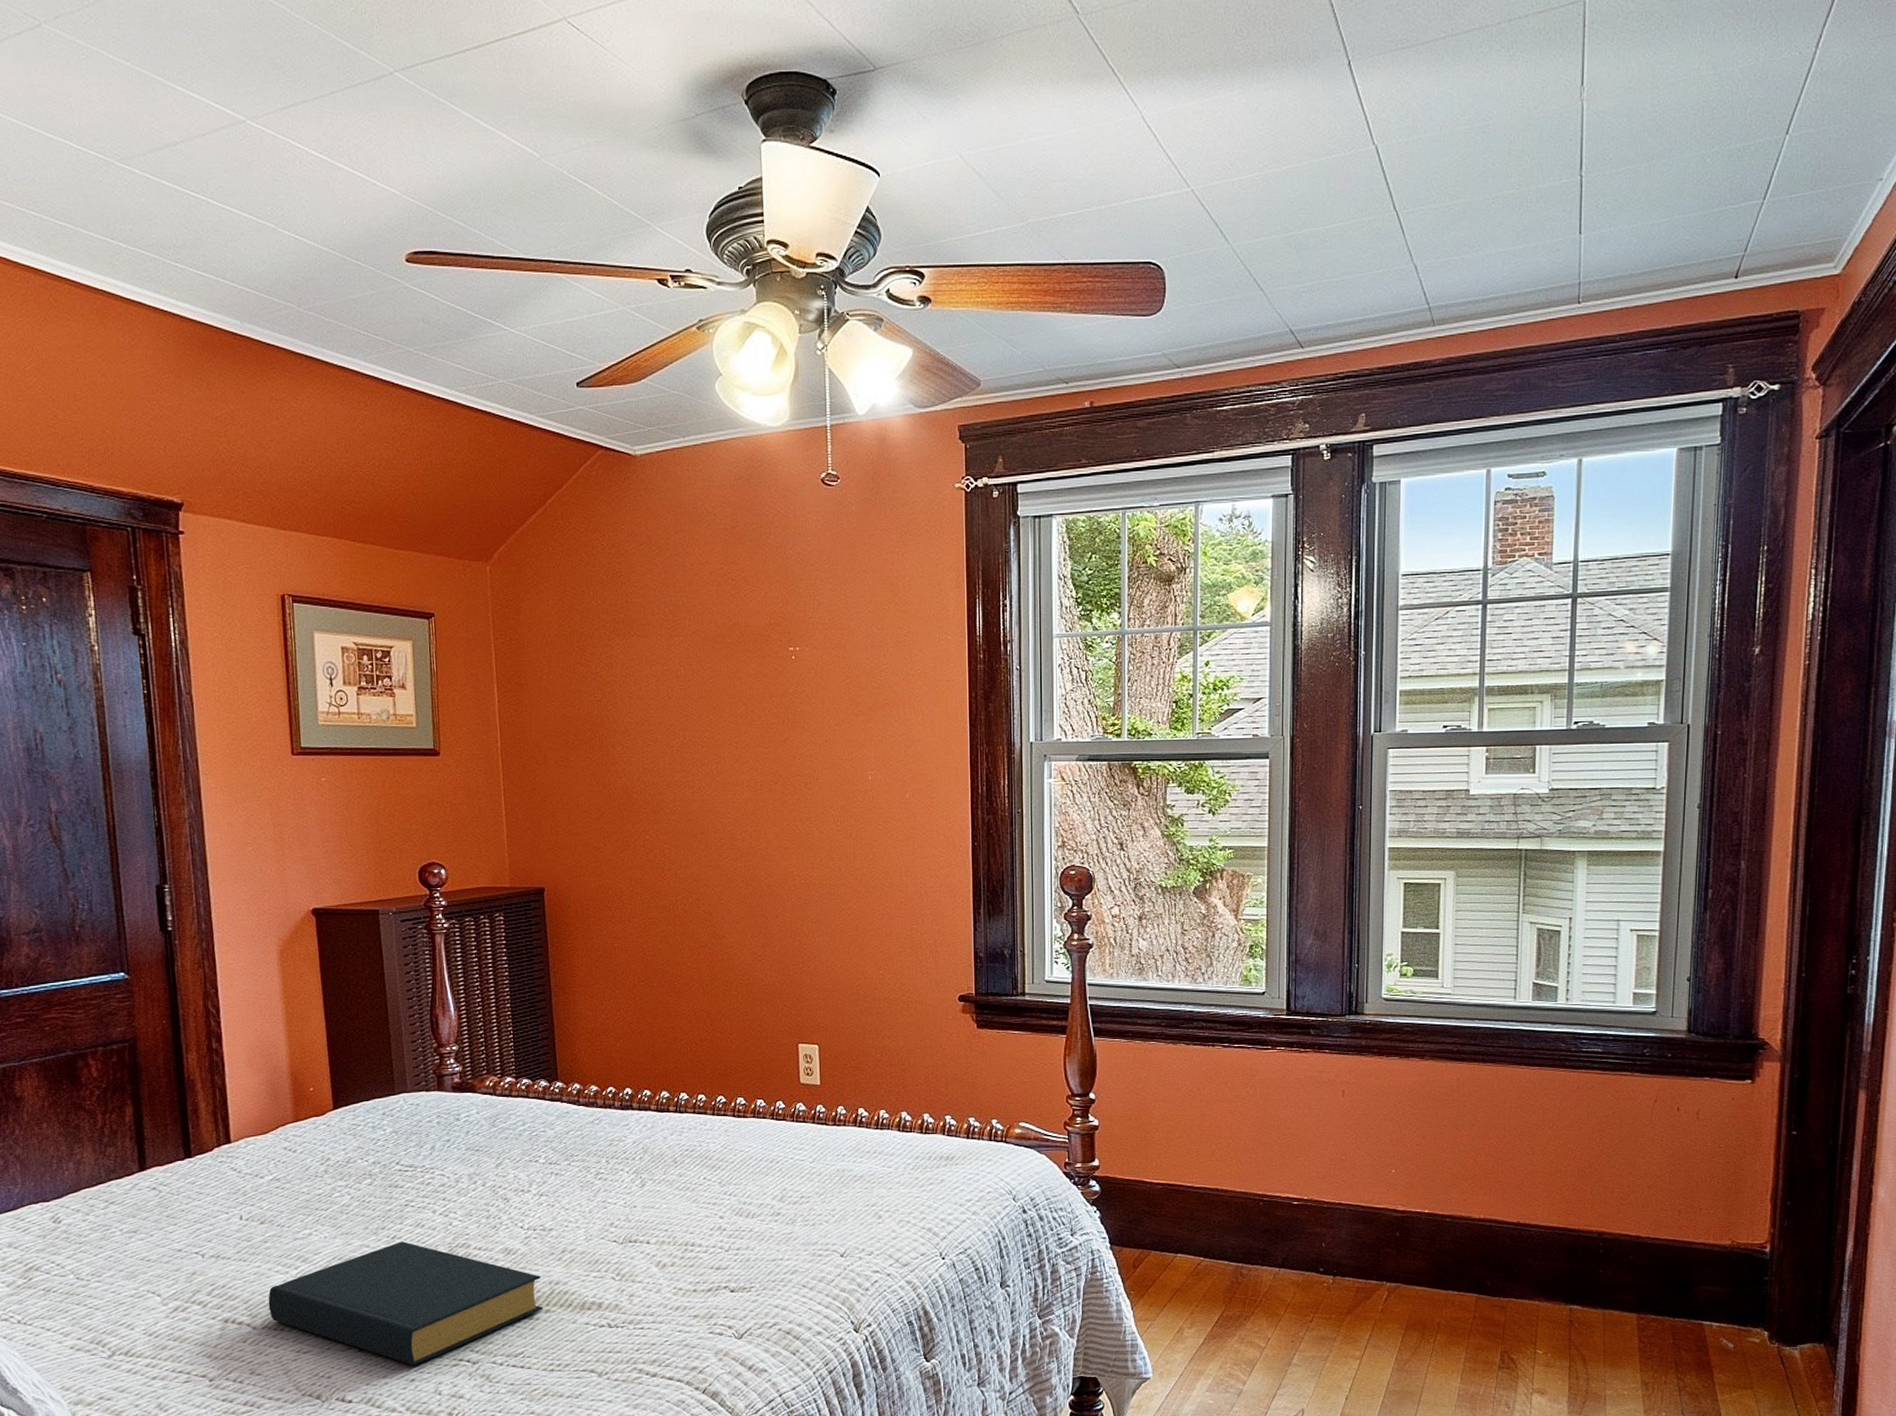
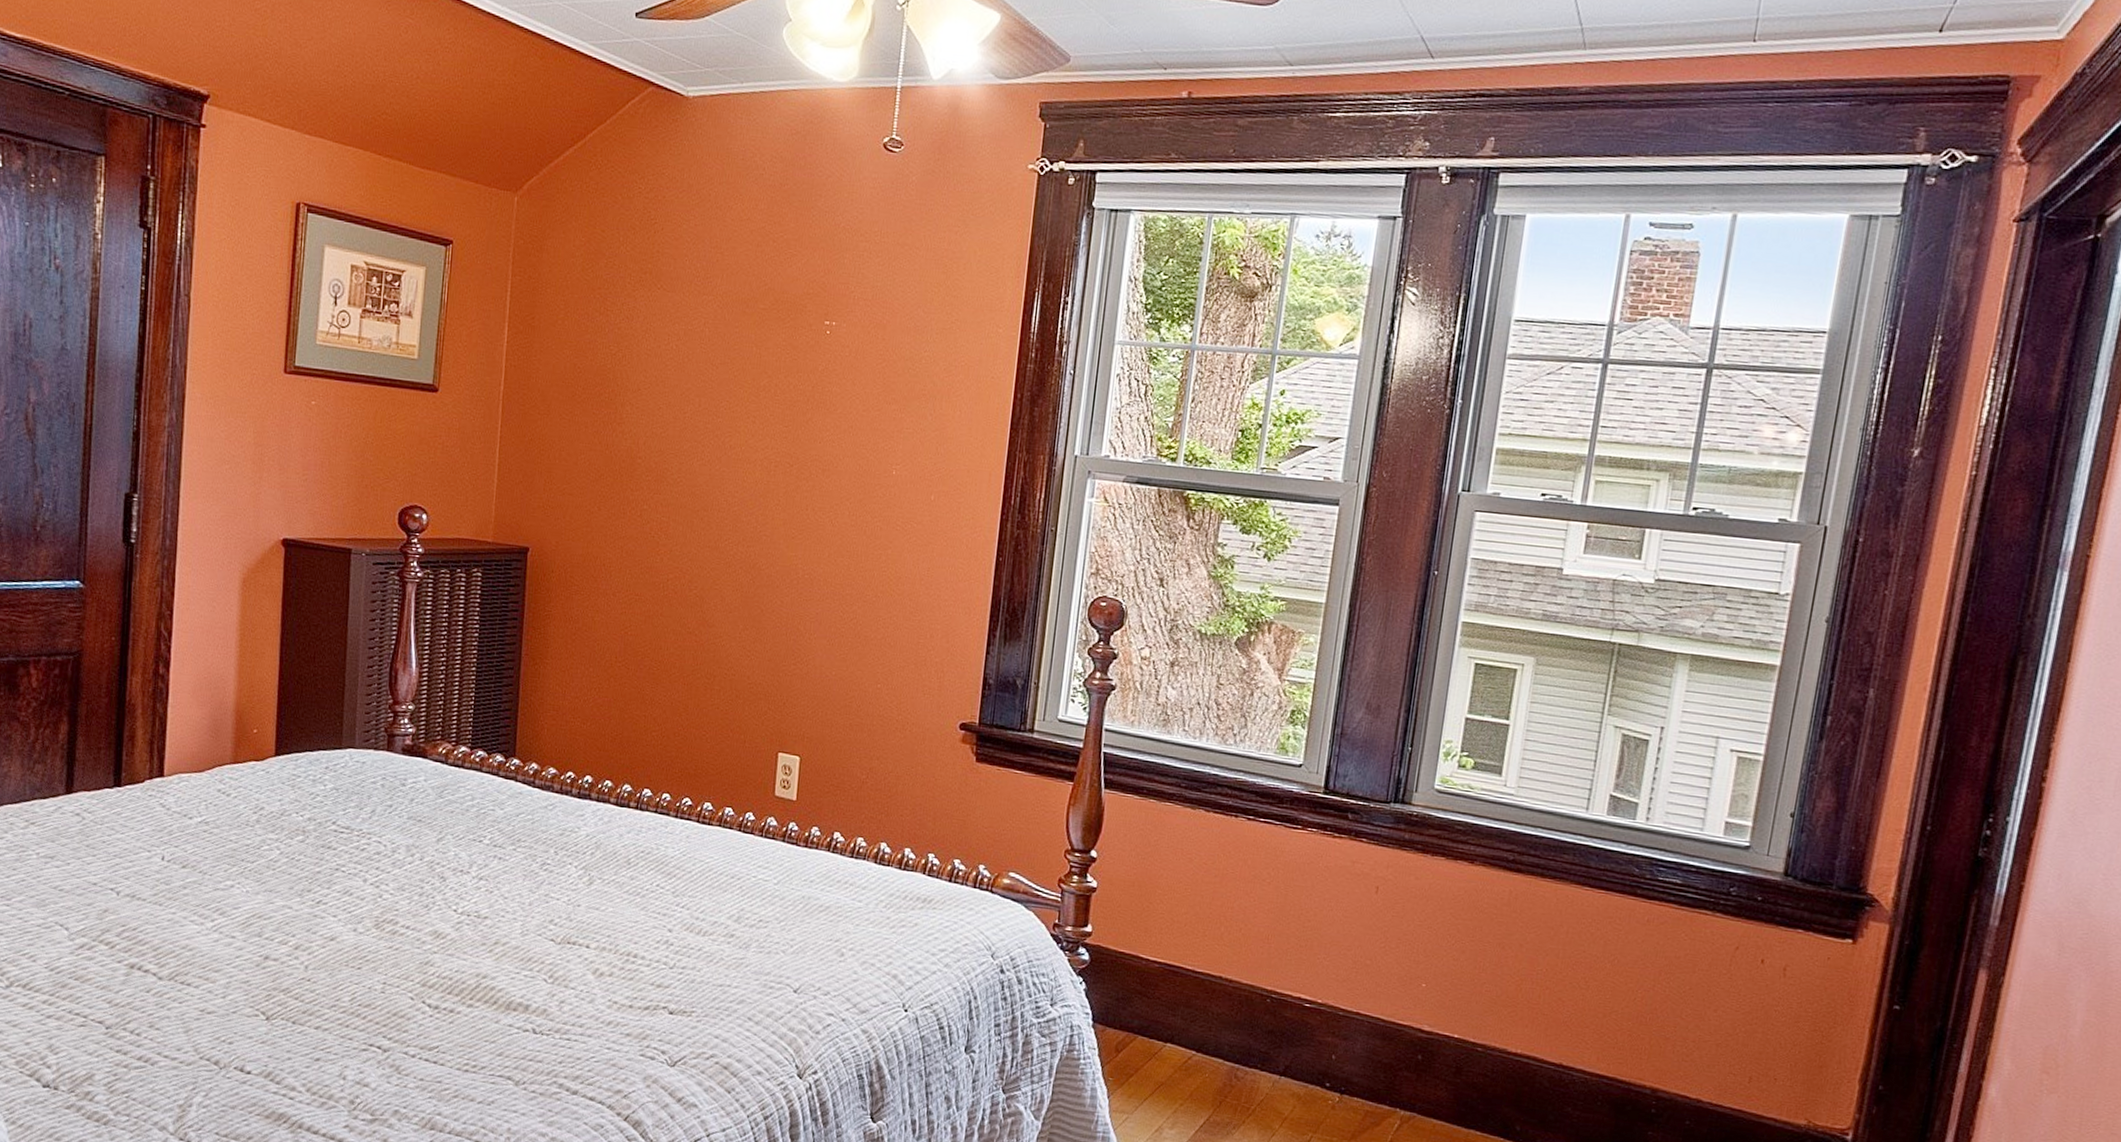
hardback book: present [268,1242,544,1366] -> none [178,908,469,1045]

